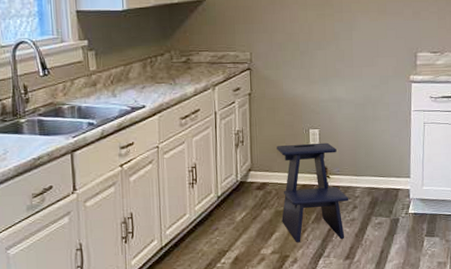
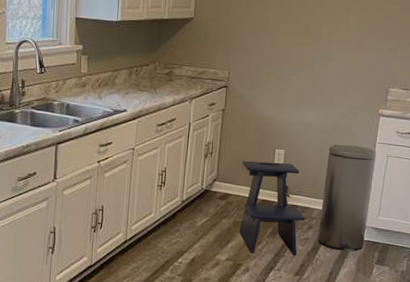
pedal bin: none [364,116,413,228] -> present [317,144,377,252]

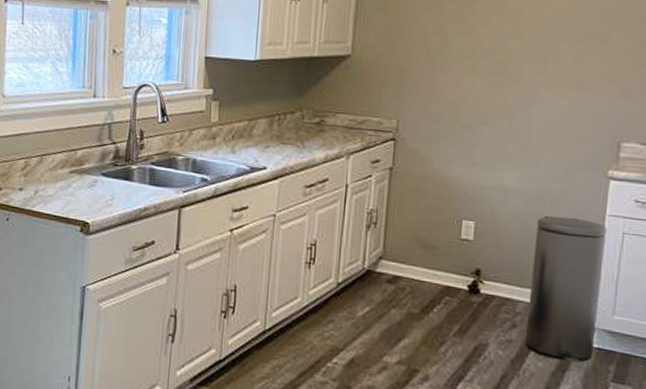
step stool: present [239,161,306,256] -> none [414,234,507,364]

